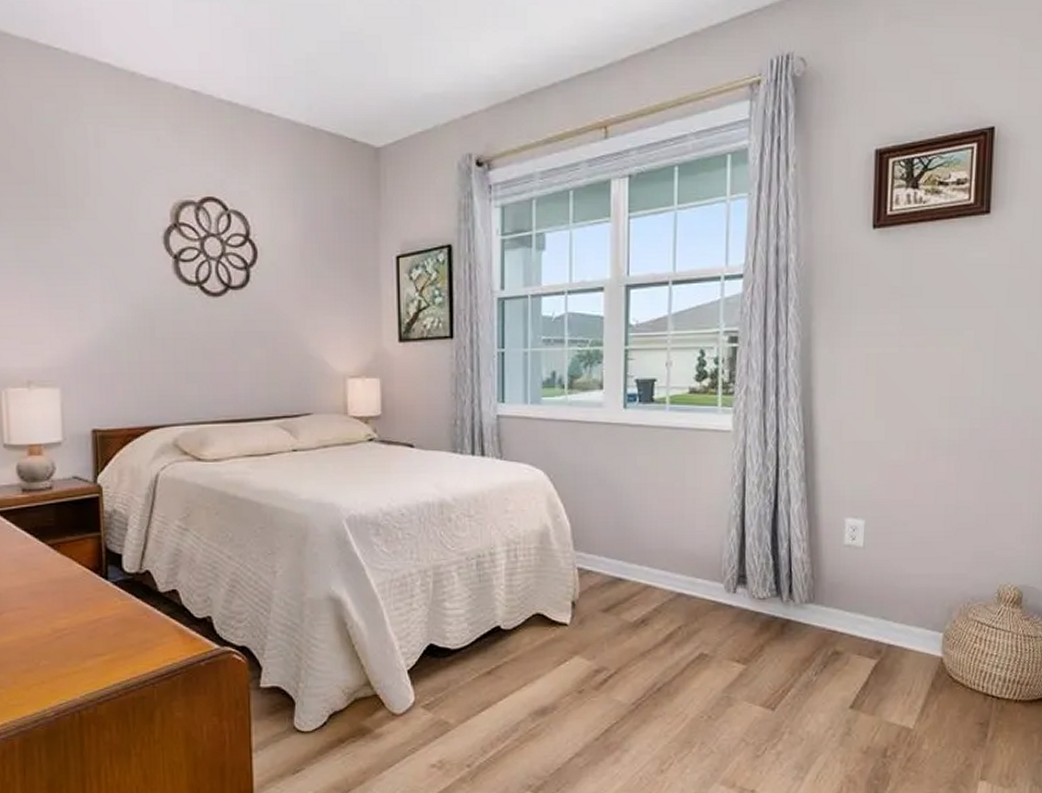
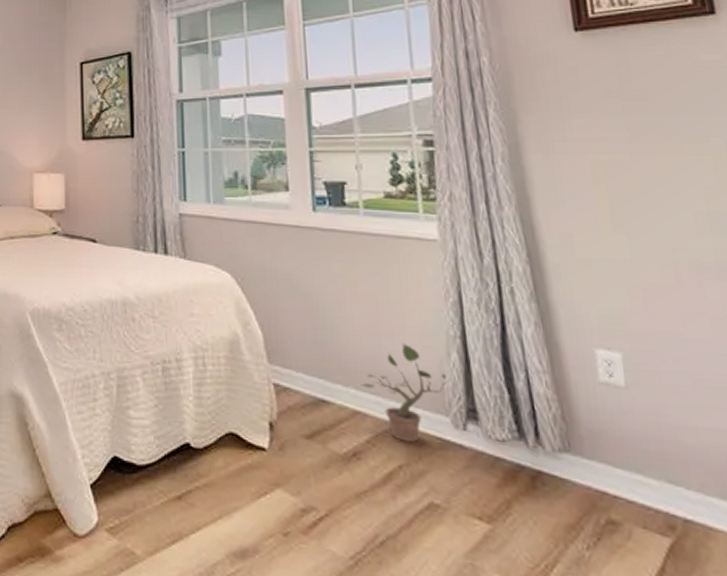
potted plant: none [653,524,727,607] -> present [361,343,449,442]

